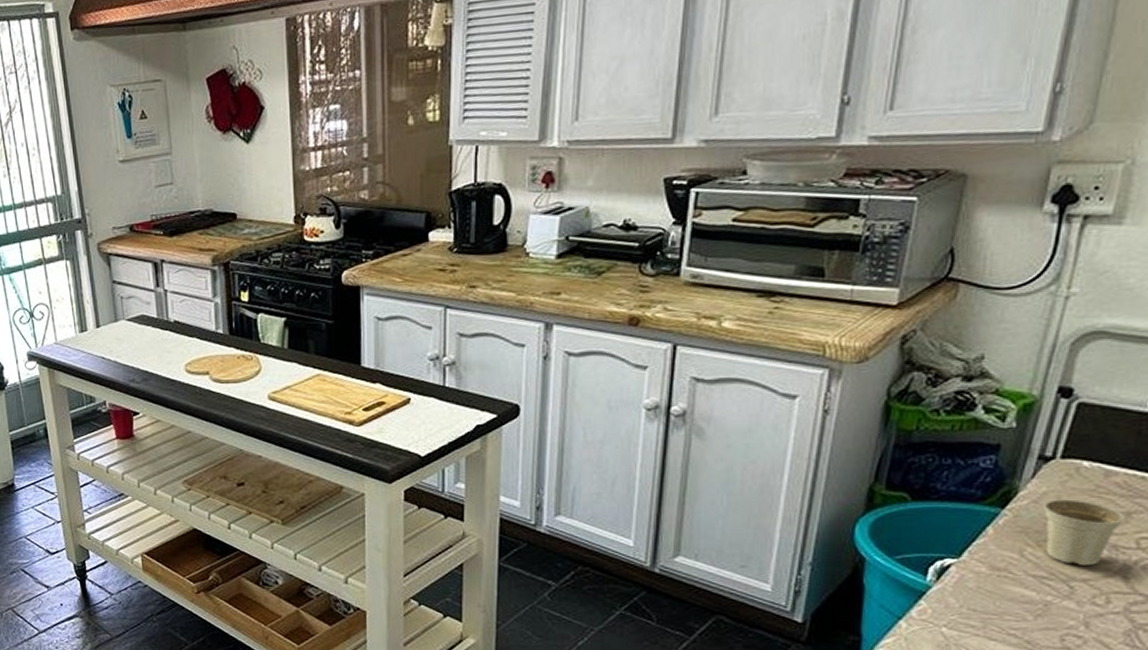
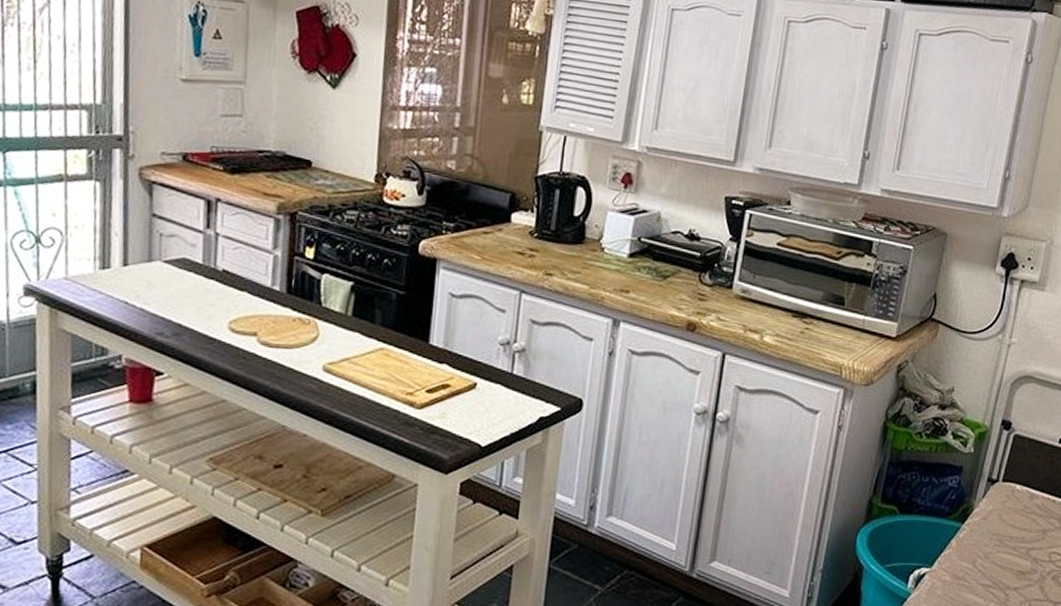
flower pot: present [1042,499,1125,565] -> none [989,517,1042,575]

